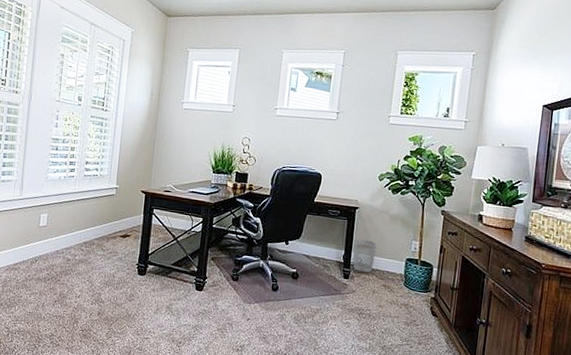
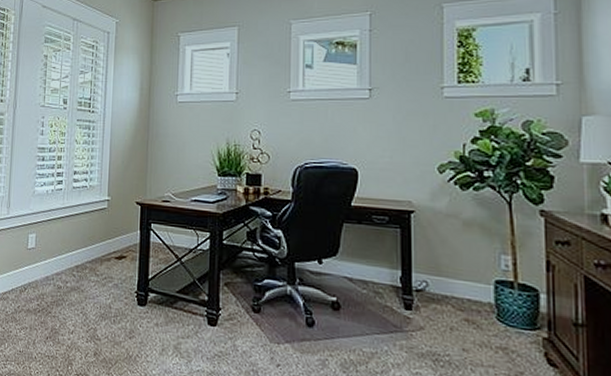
wastebasket: present [352,239,378,273] -> none [413,254,449,302]

